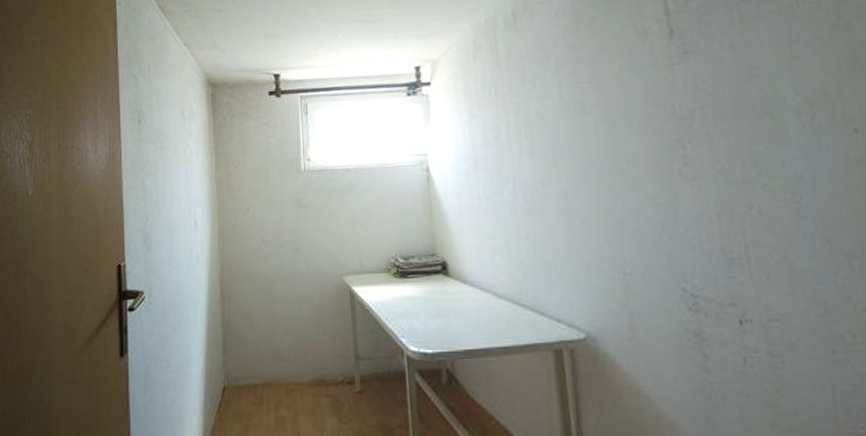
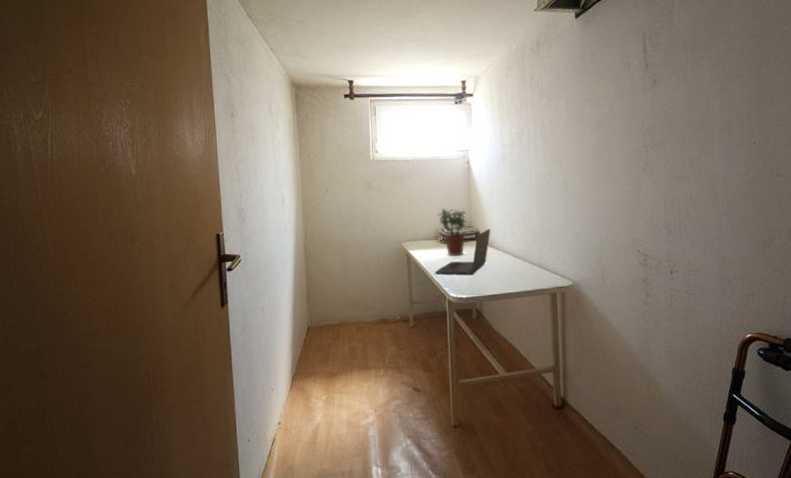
potted plant: none [388,229,430,296] -> present [437,207,468,257]
laptop: none [388,258,463,322] -> present [435,229,491,276]

